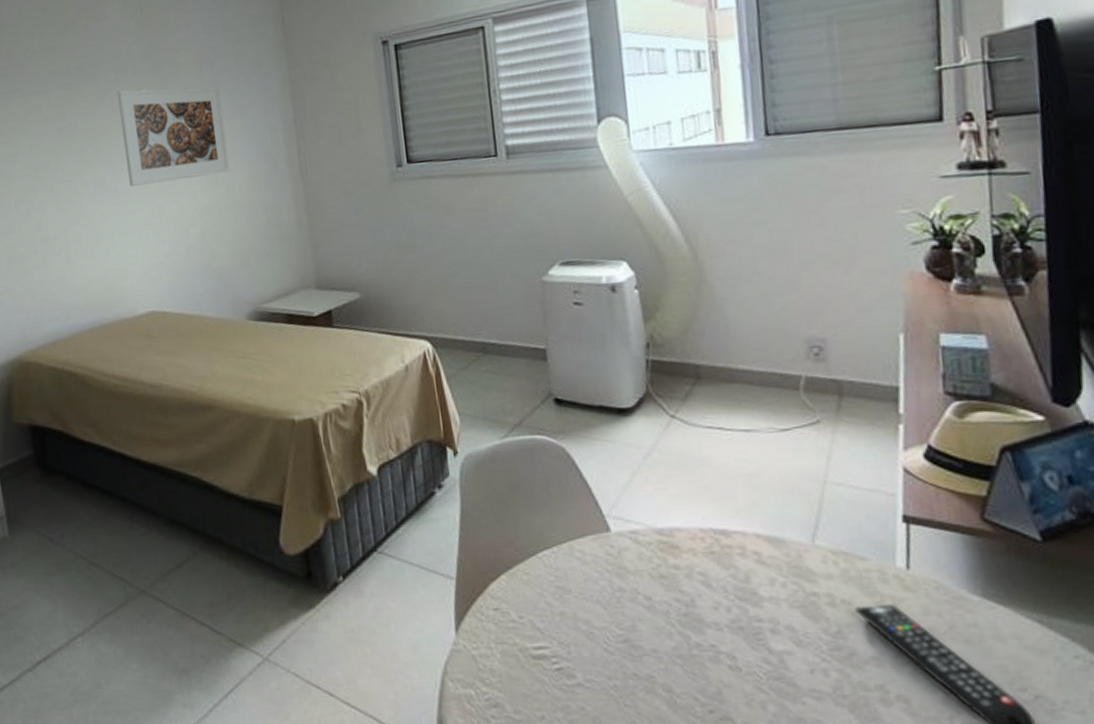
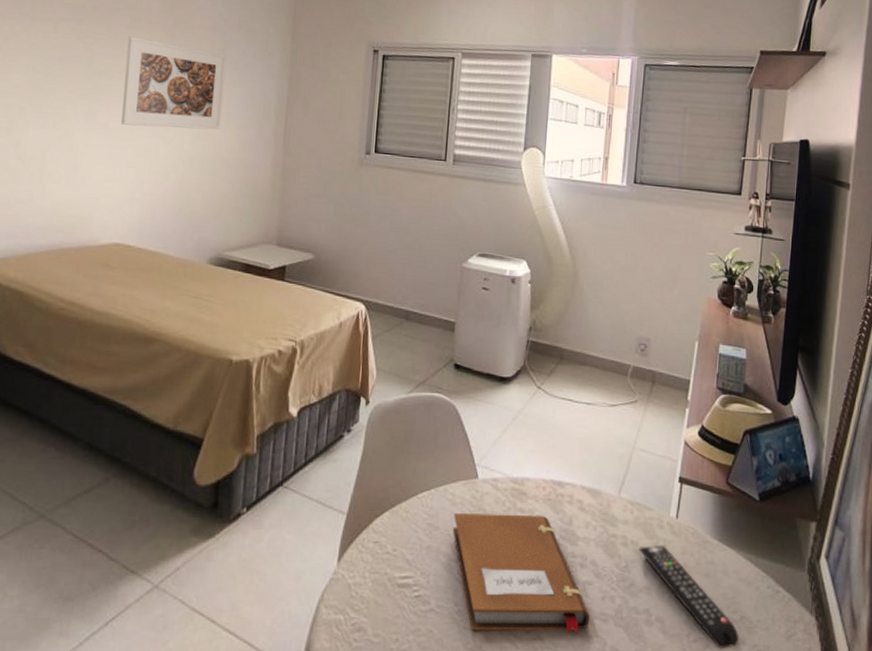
notebook: none [587,572,797,714] -> present [452,513,590,634]

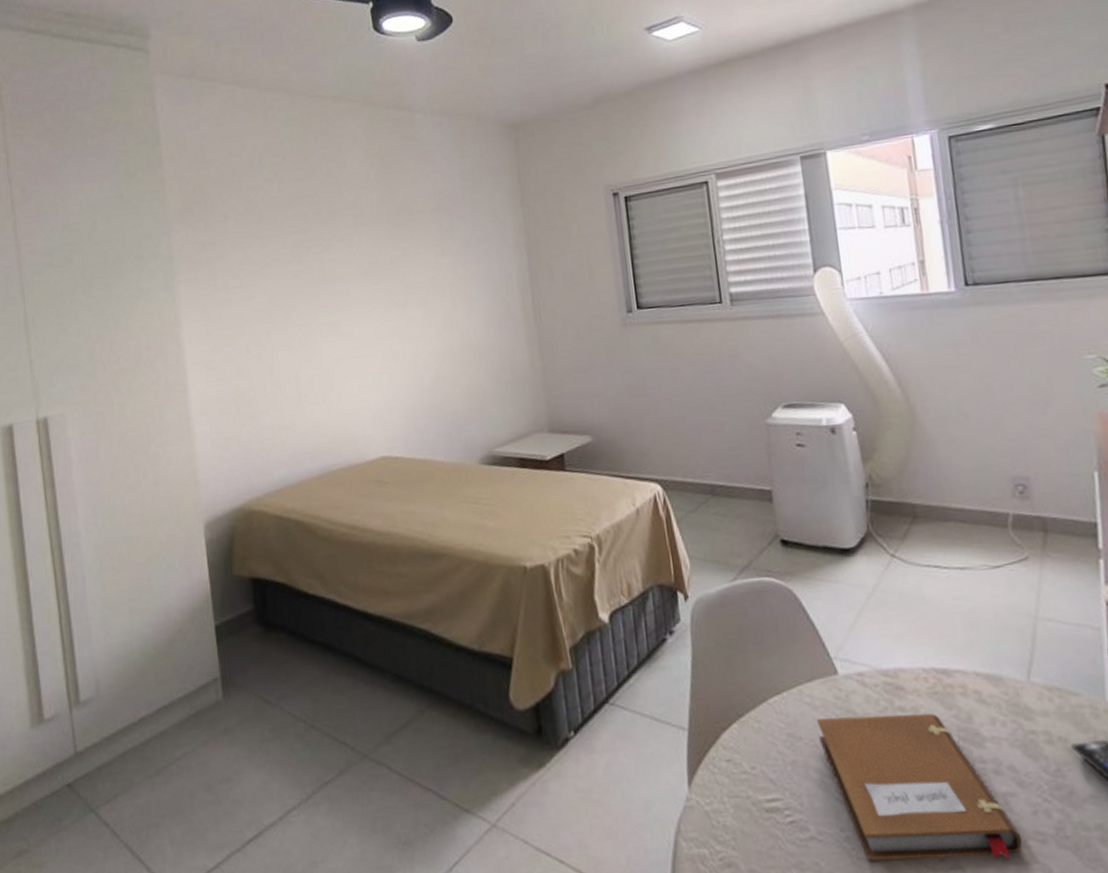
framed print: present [121,36,227,130] -> none [354,233,466,330]

